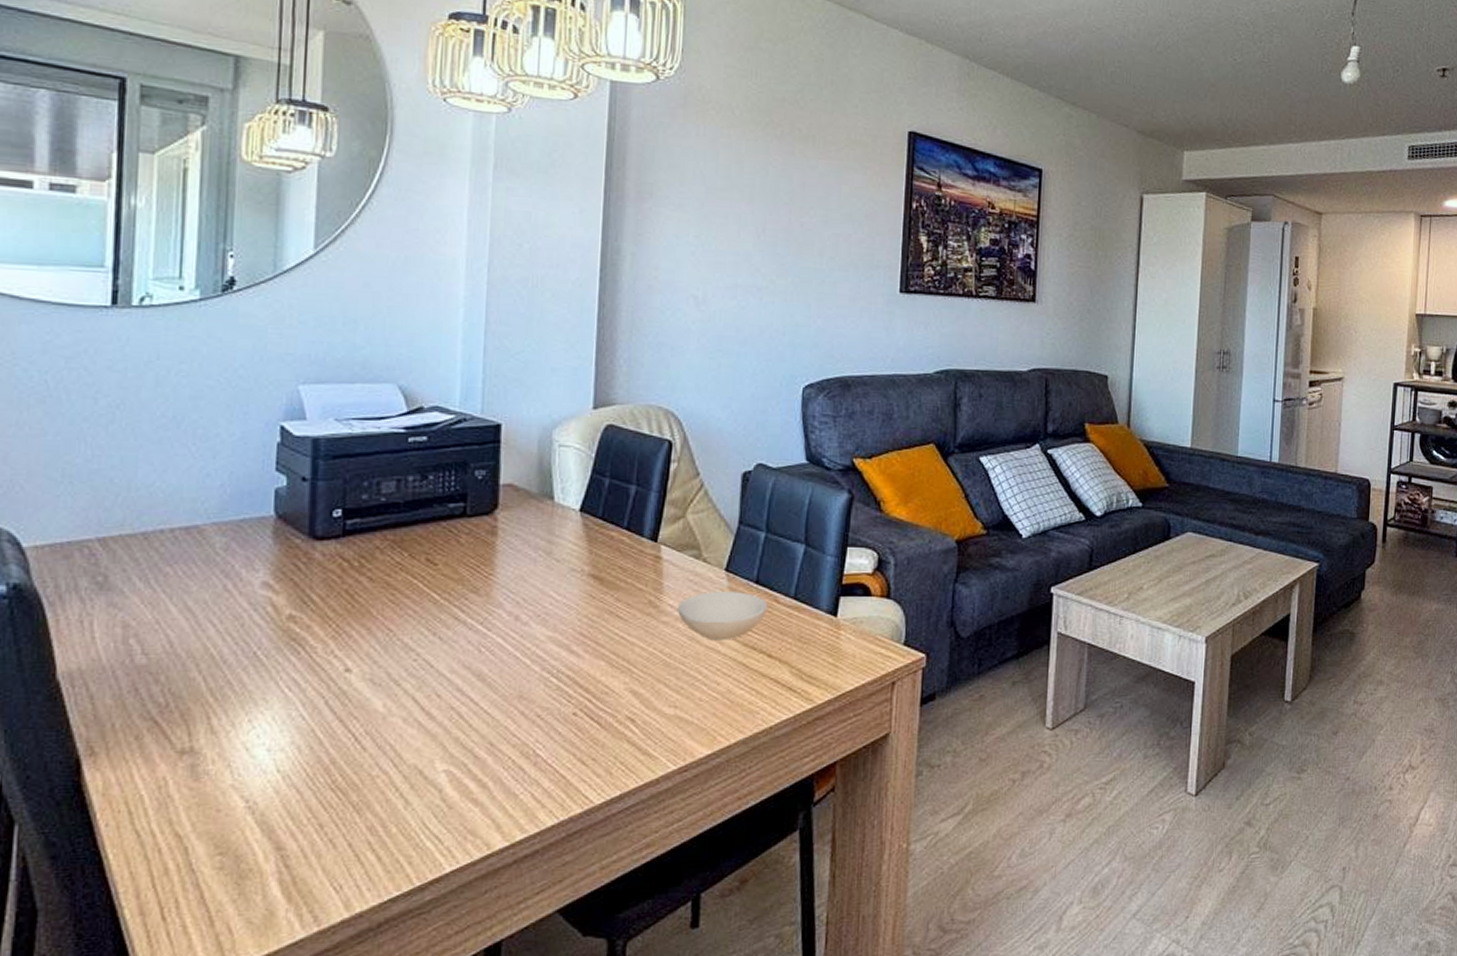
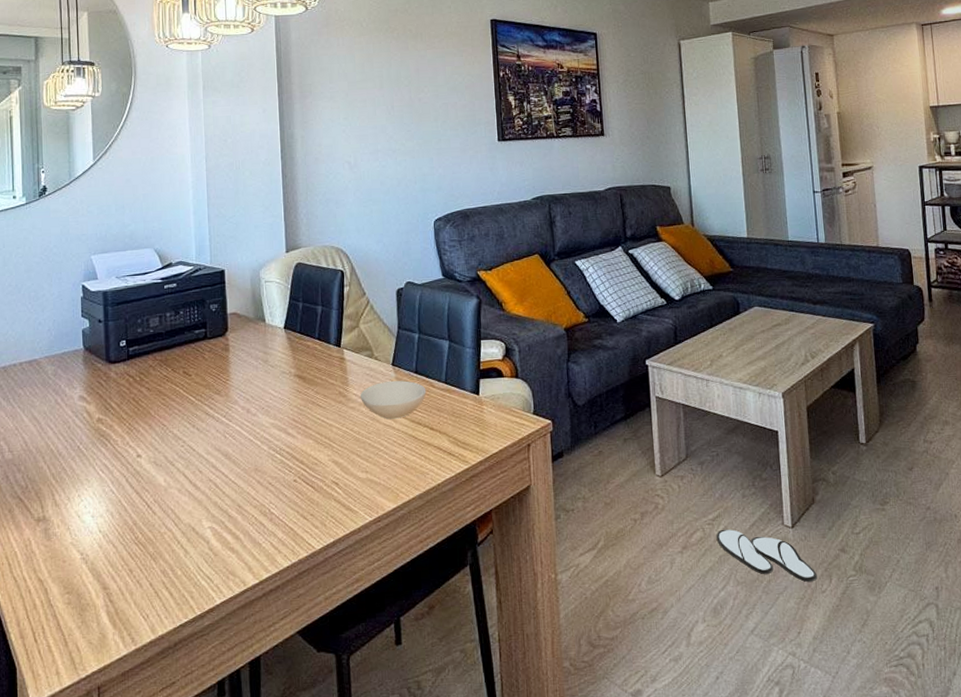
slippers: none [1107,794,1216,859] -> present [716,529,817,582]

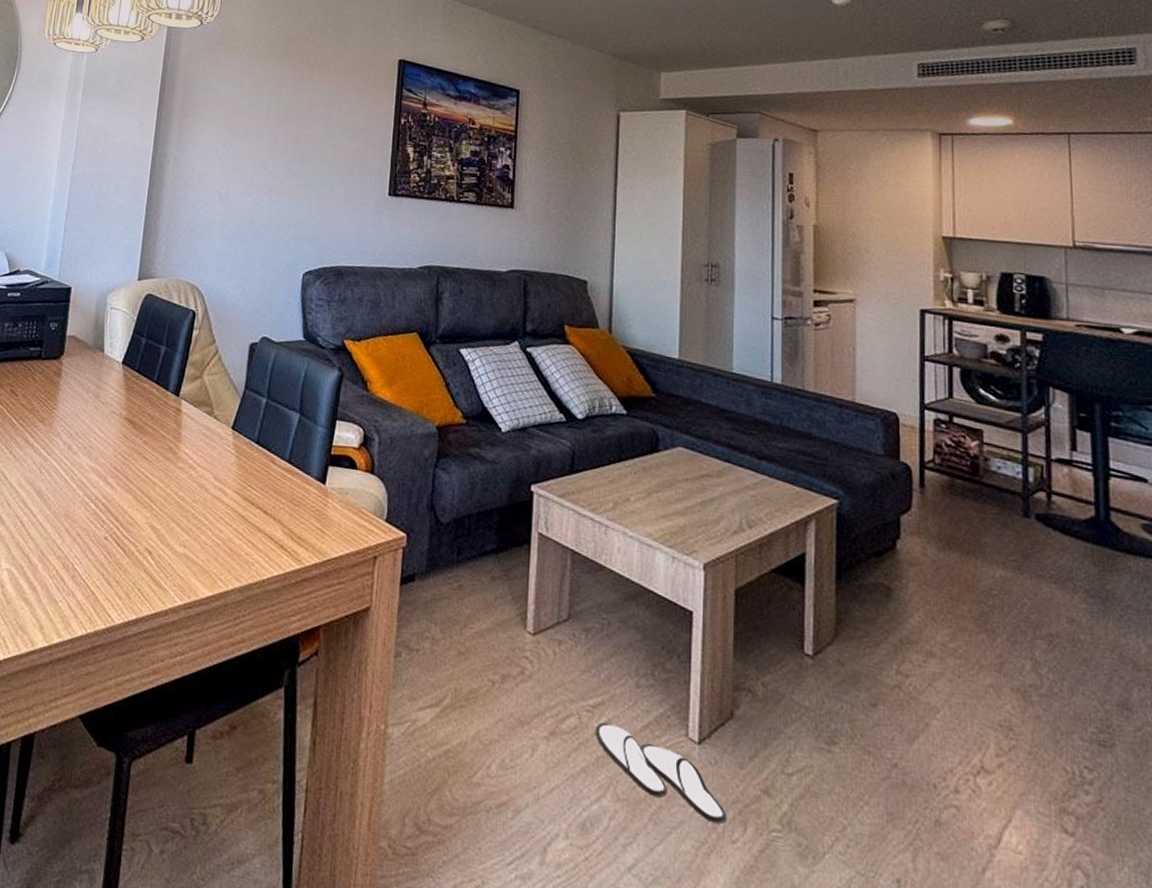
bowl: present [360,380,427,419] -> none [191,446,266,492]

